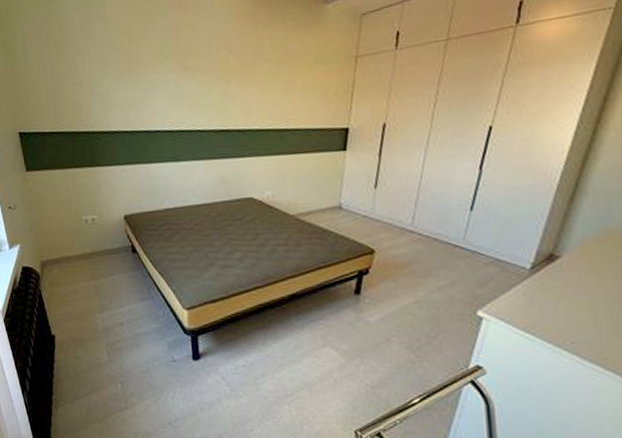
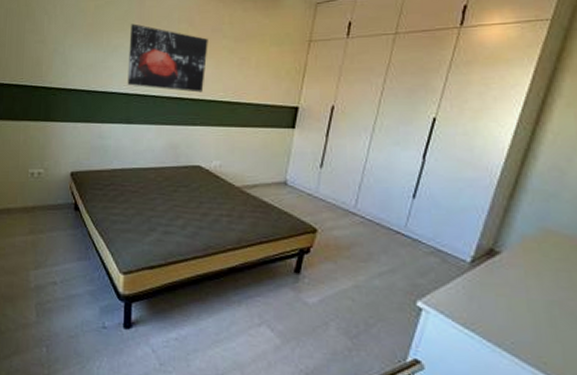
wall art: none [167,55,251,123] -> present [127,24,208,93]

